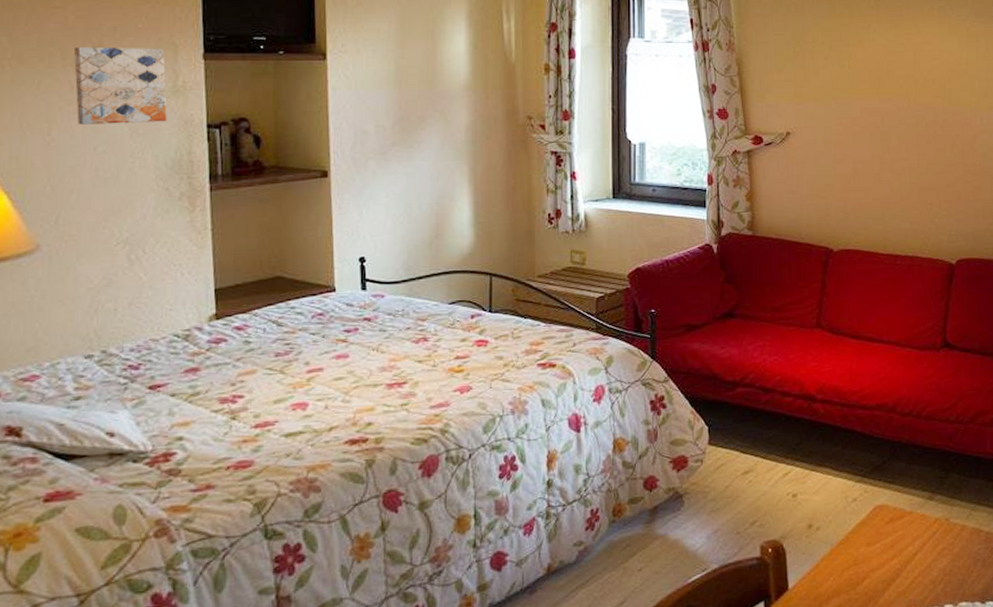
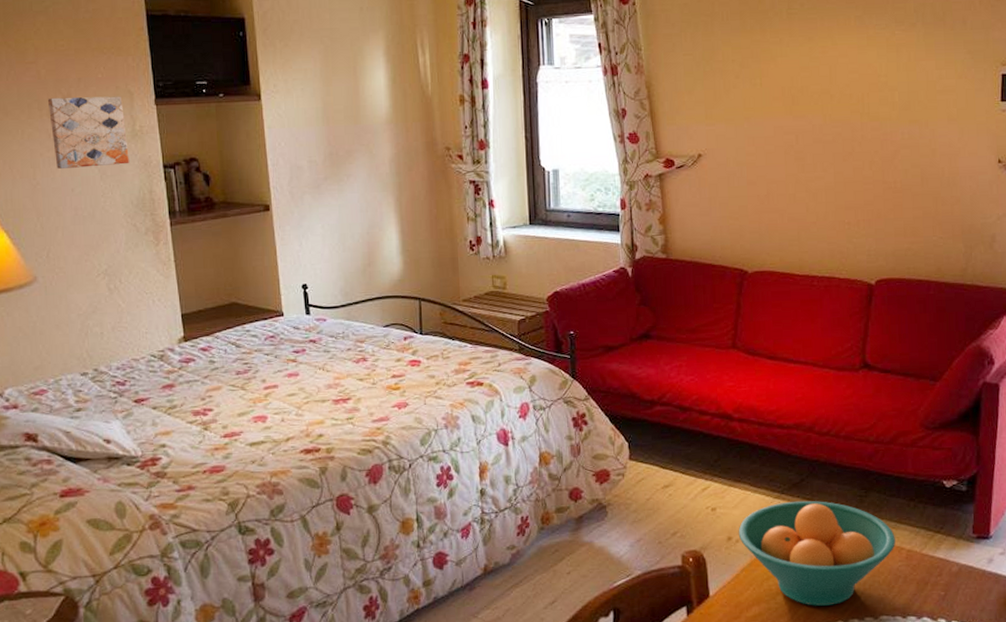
fruit bowl: none [819,483,975,595] -> present [738,500,895,606]

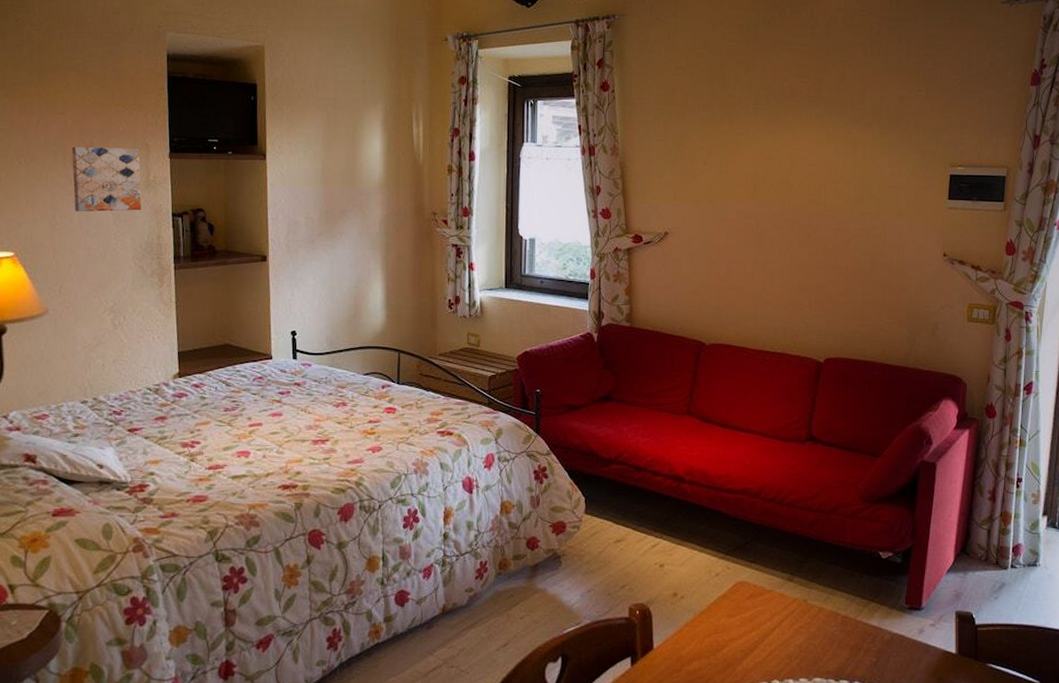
fruit bowl: present [738,500,895,606] -> none [683,562,832,665]

